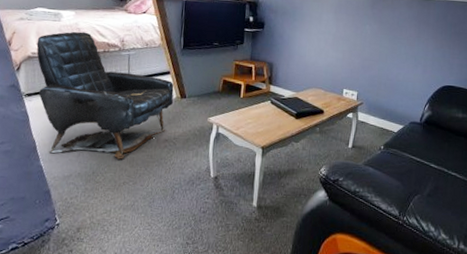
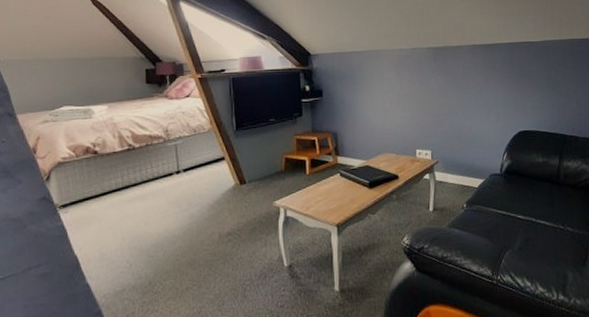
armchair: present [36,31,174,160] -> none [67,126,233,269]

